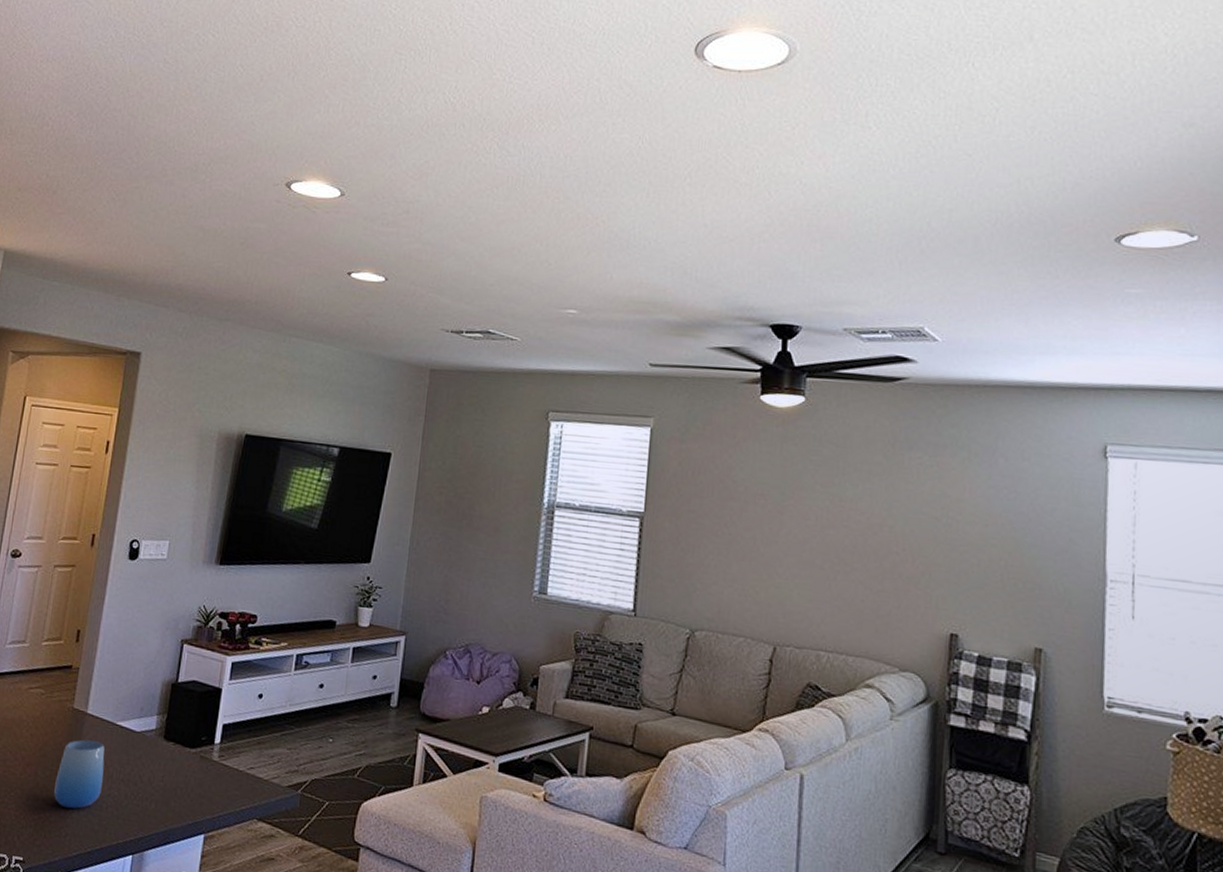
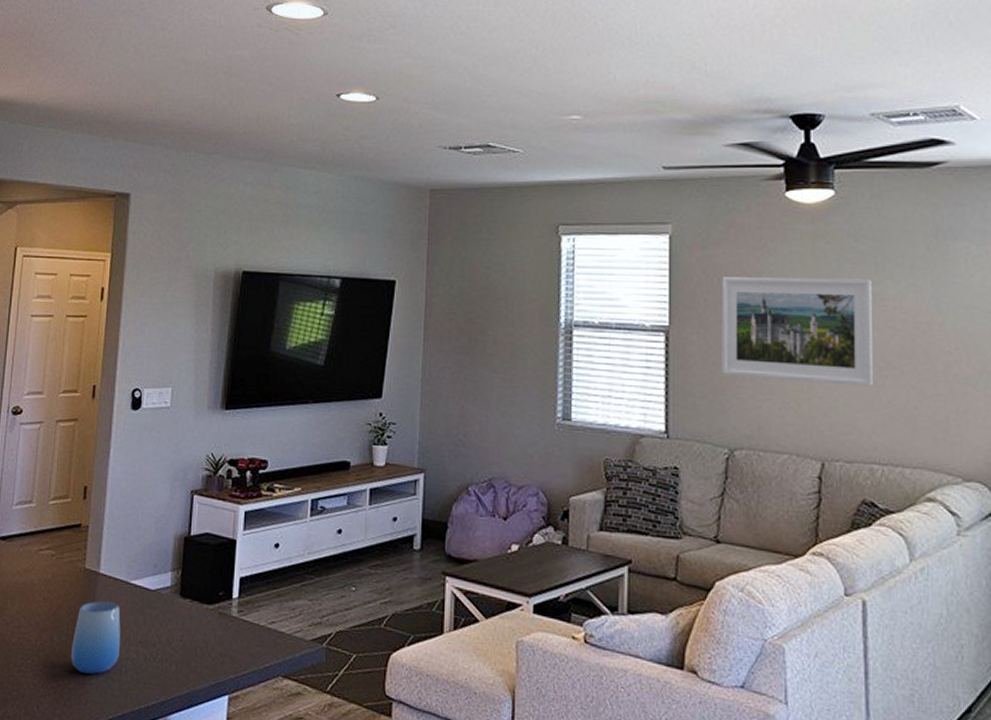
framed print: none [689,470,832,580] -> present [722,277,874,386]

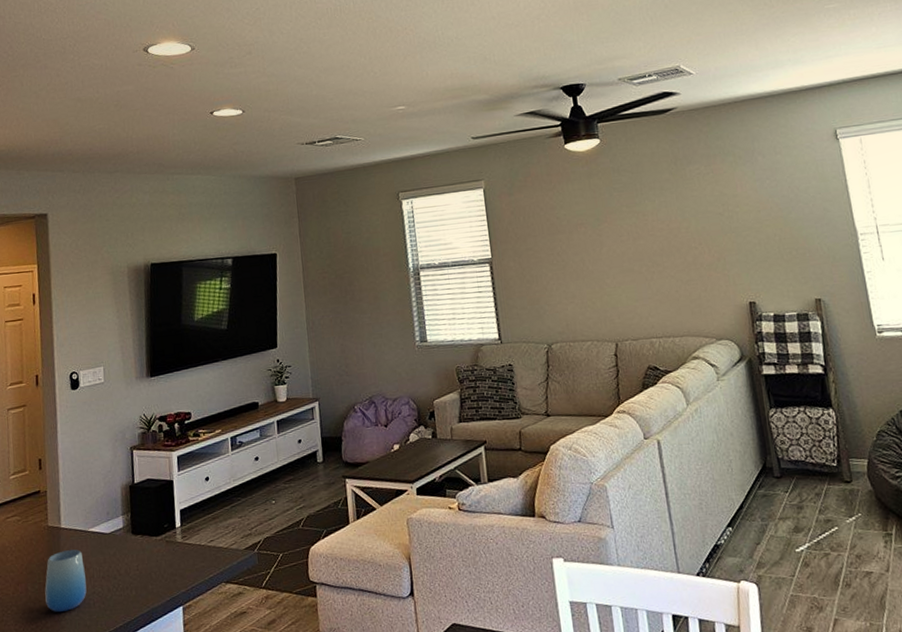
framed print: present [722,277,874,386] -> none [526,201,646,289]

